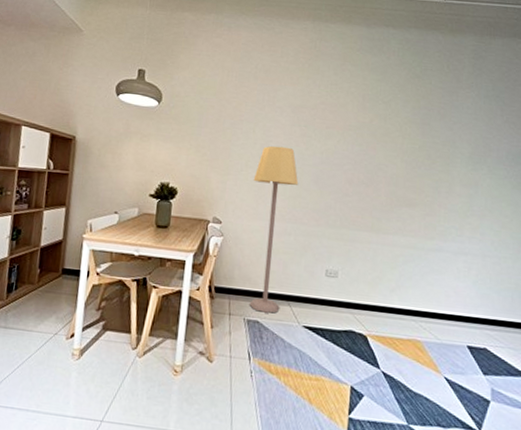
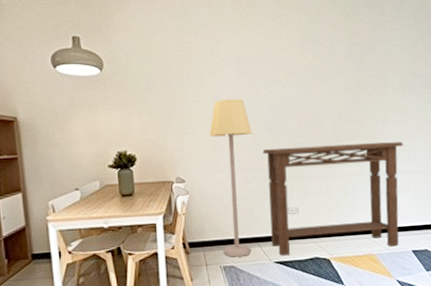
console table: none [302,202,468,337] -> present [262,142,403,256]

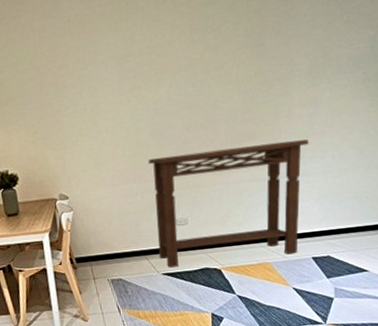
lamp: present [209,98,253,257] -> none [90,105,139,271]

